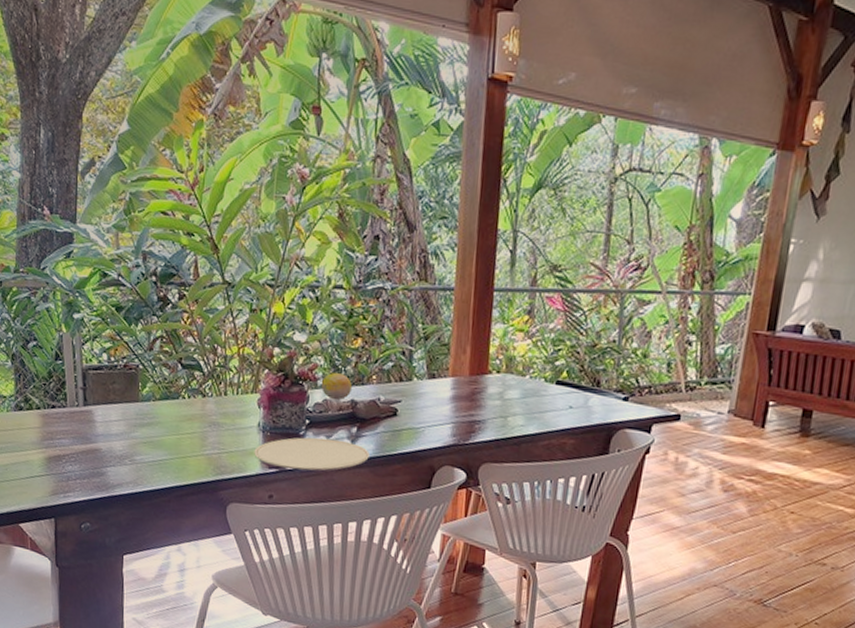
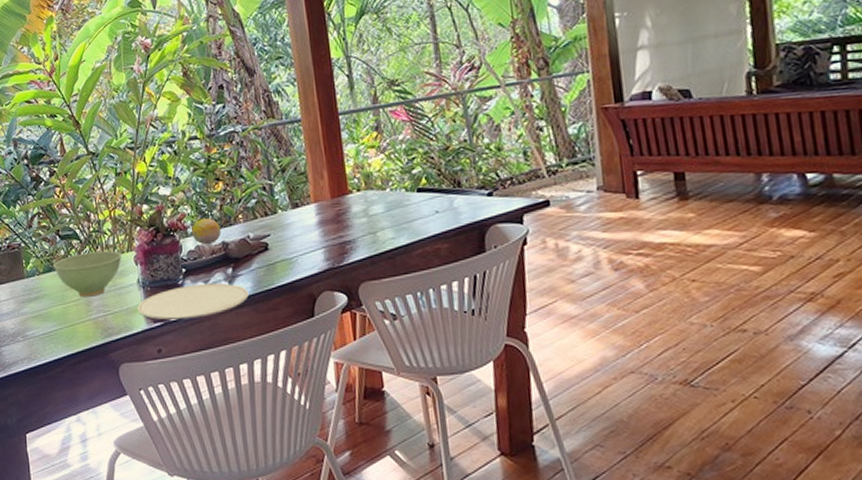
bowl: none [170,386,245,432] -> present [53,250,122,297]

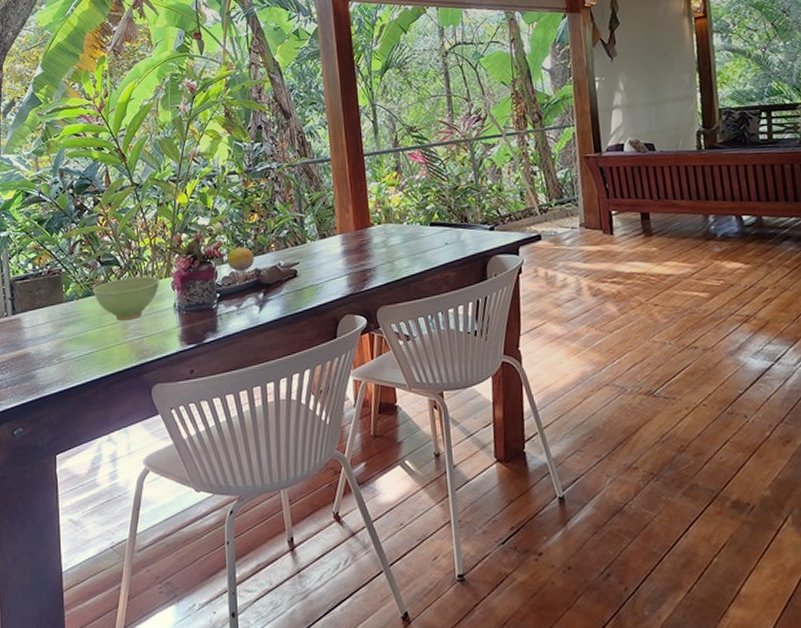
plate: present [137,283,249,321] -> none [172,307,278,343]

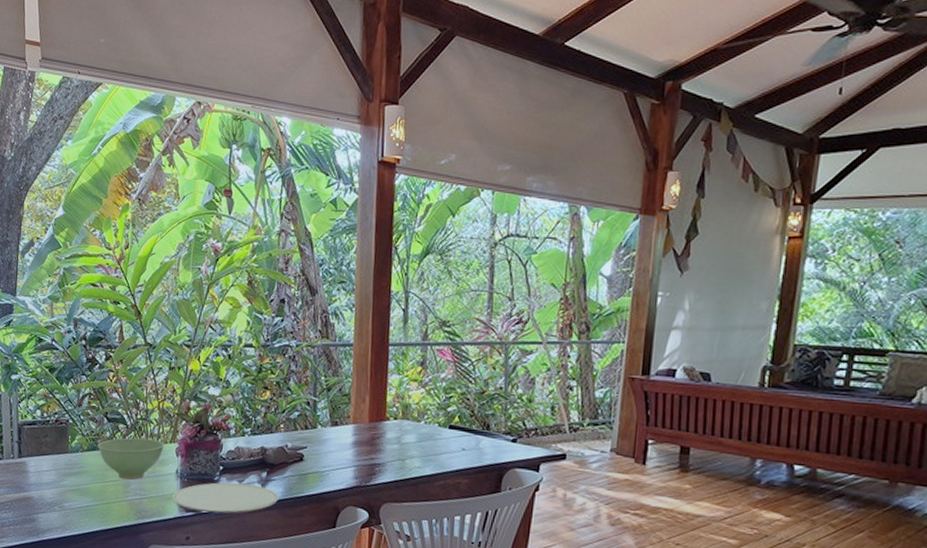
plate: none [172,307,278,343] -> present [172,482,278,514]
fruit: present [227,246,255,272] -> none [234,422,262,448]

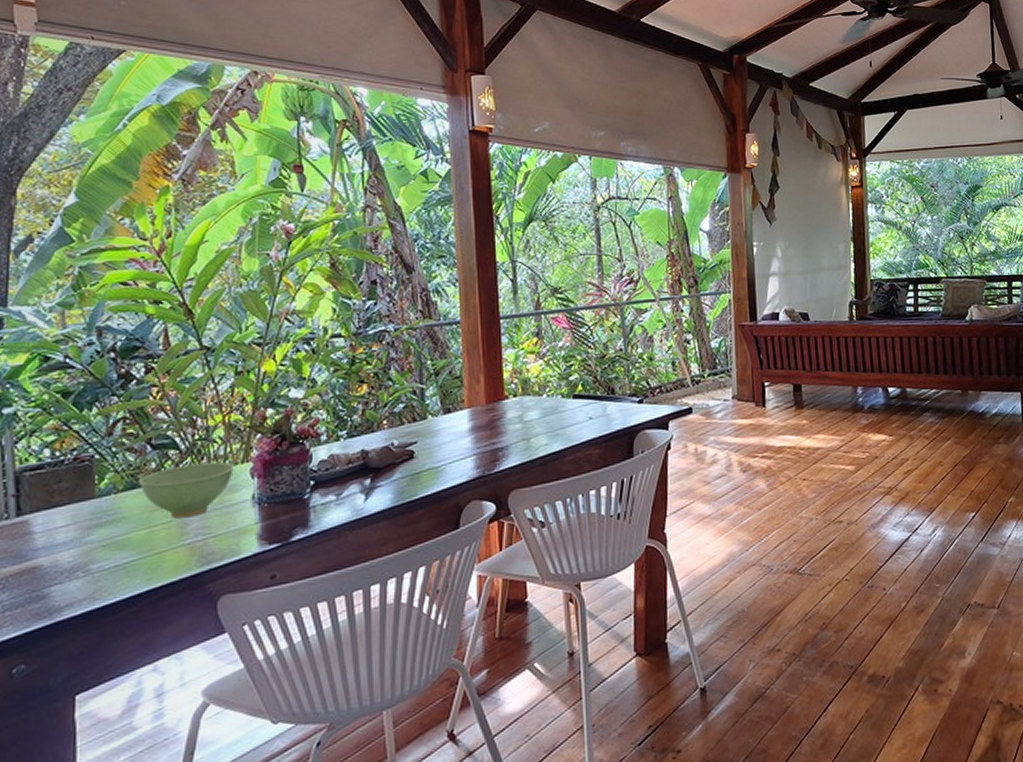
plate: present [172,482,278,514] -> none [249,495,387,541]

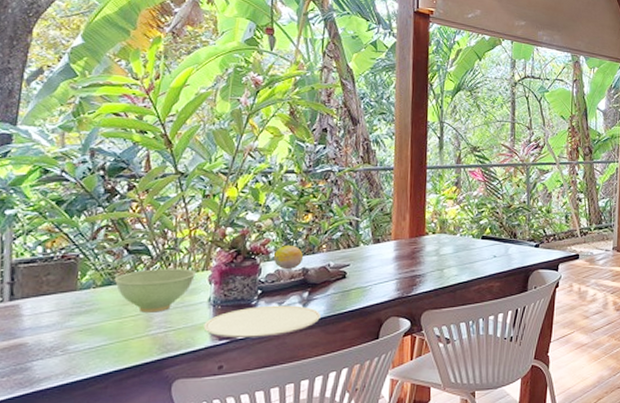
plate: none [249,495,387,541] -> present [203,305,321,339]
fruit: none [326,423,362,454] -> present [274,244,304,270]

